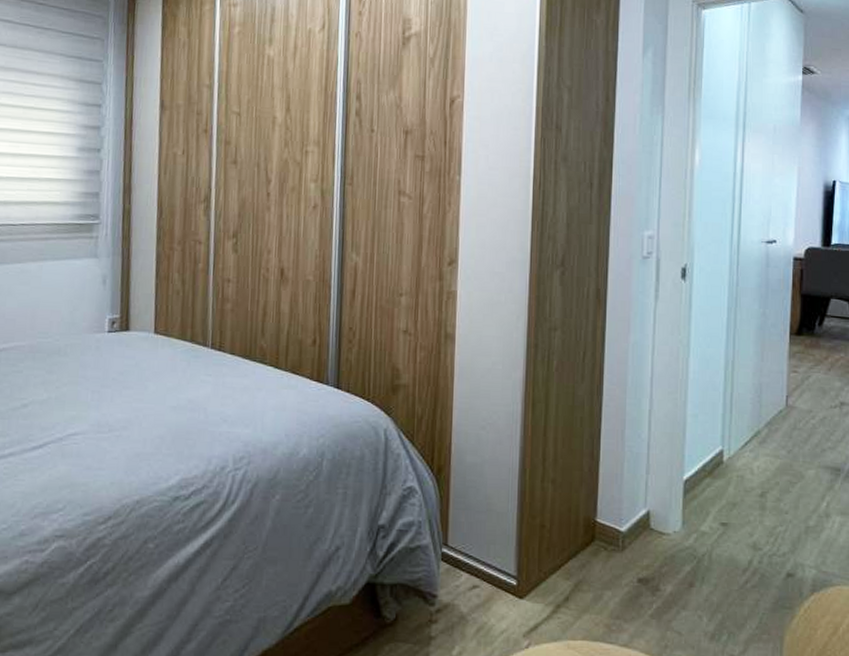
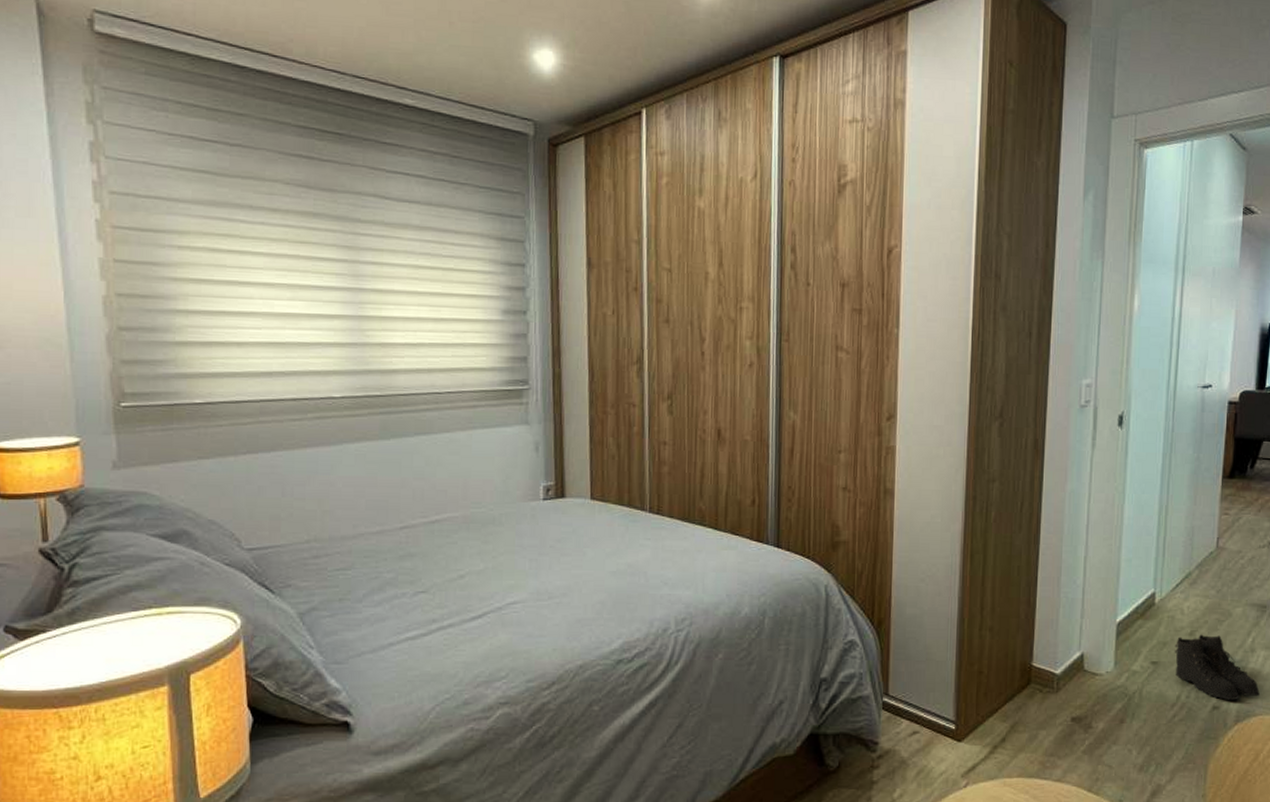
boots: none [745,496,837,568] -> present [1174,634,1260,700]

